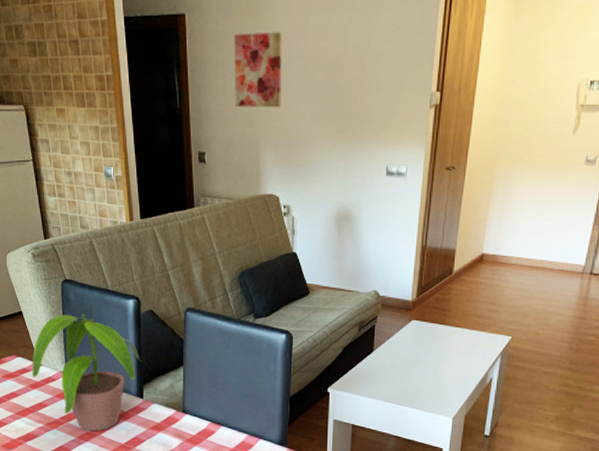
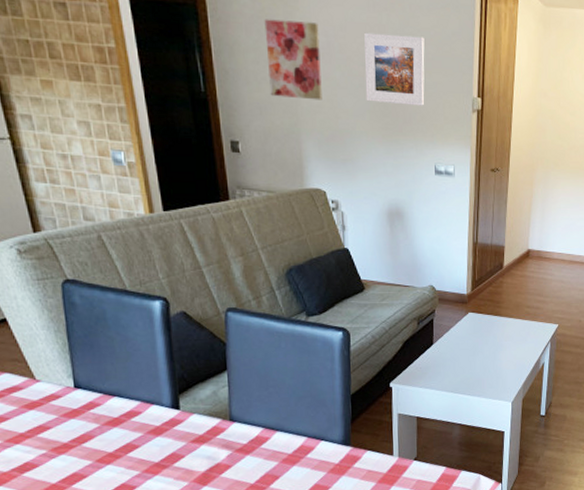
potted plant: present [32,314,141,432] -> none [25,319,174,453]
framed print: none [322,33,384,106] -> present [364,32,425,106]

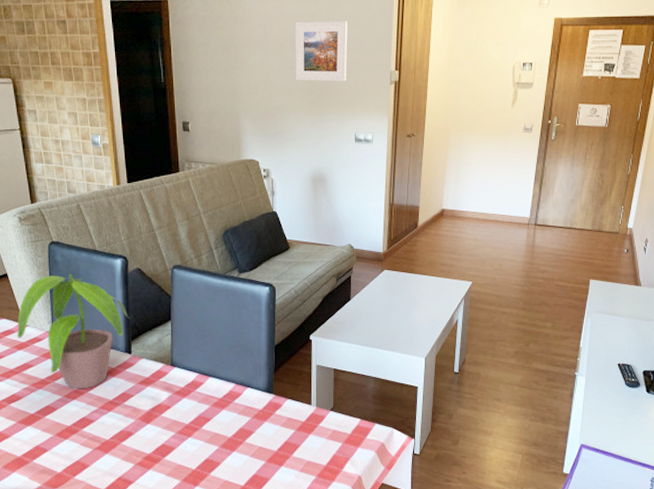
potted plant: none [25,319,174,453] -> present [17,274,129,389]
wall art: present [264,19,322,101] -> none [213,17,258,83]

